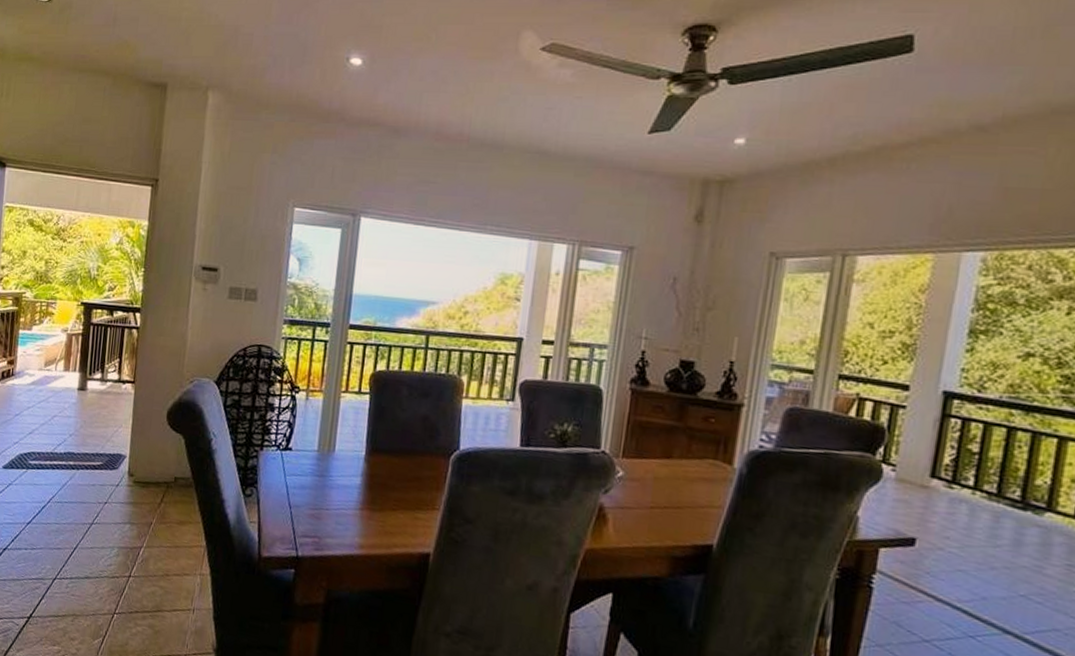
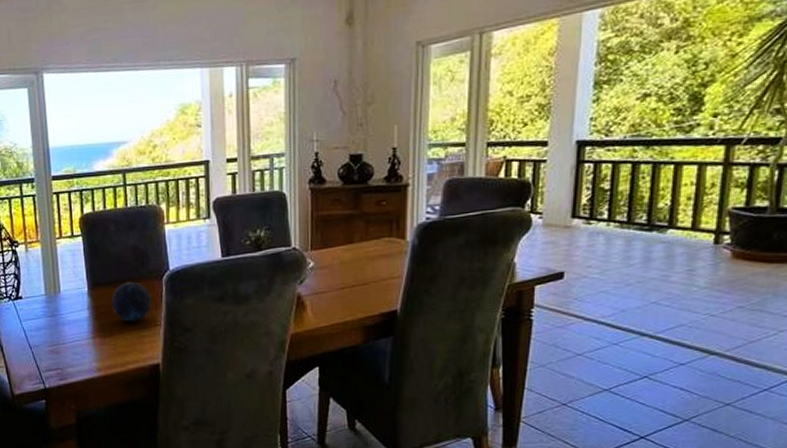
decorative orb: none [388,454,435,501] -> present [111,281,152,323]

